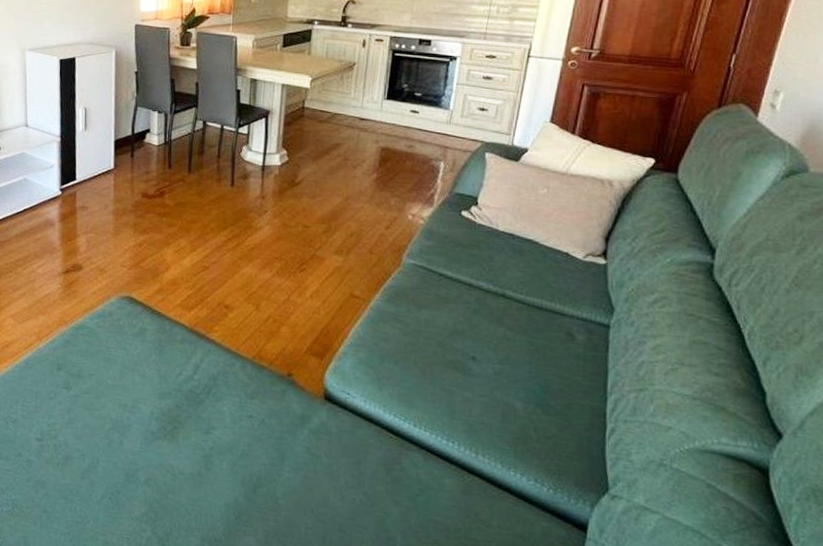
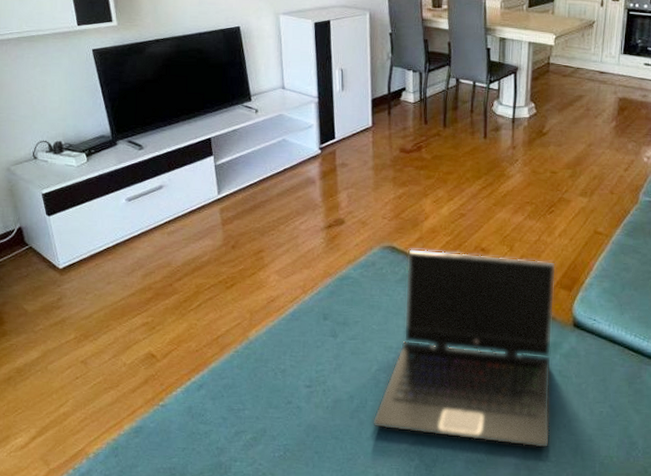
laptop computer: none [103,300,307,534] -> present [372,248,557,449]

